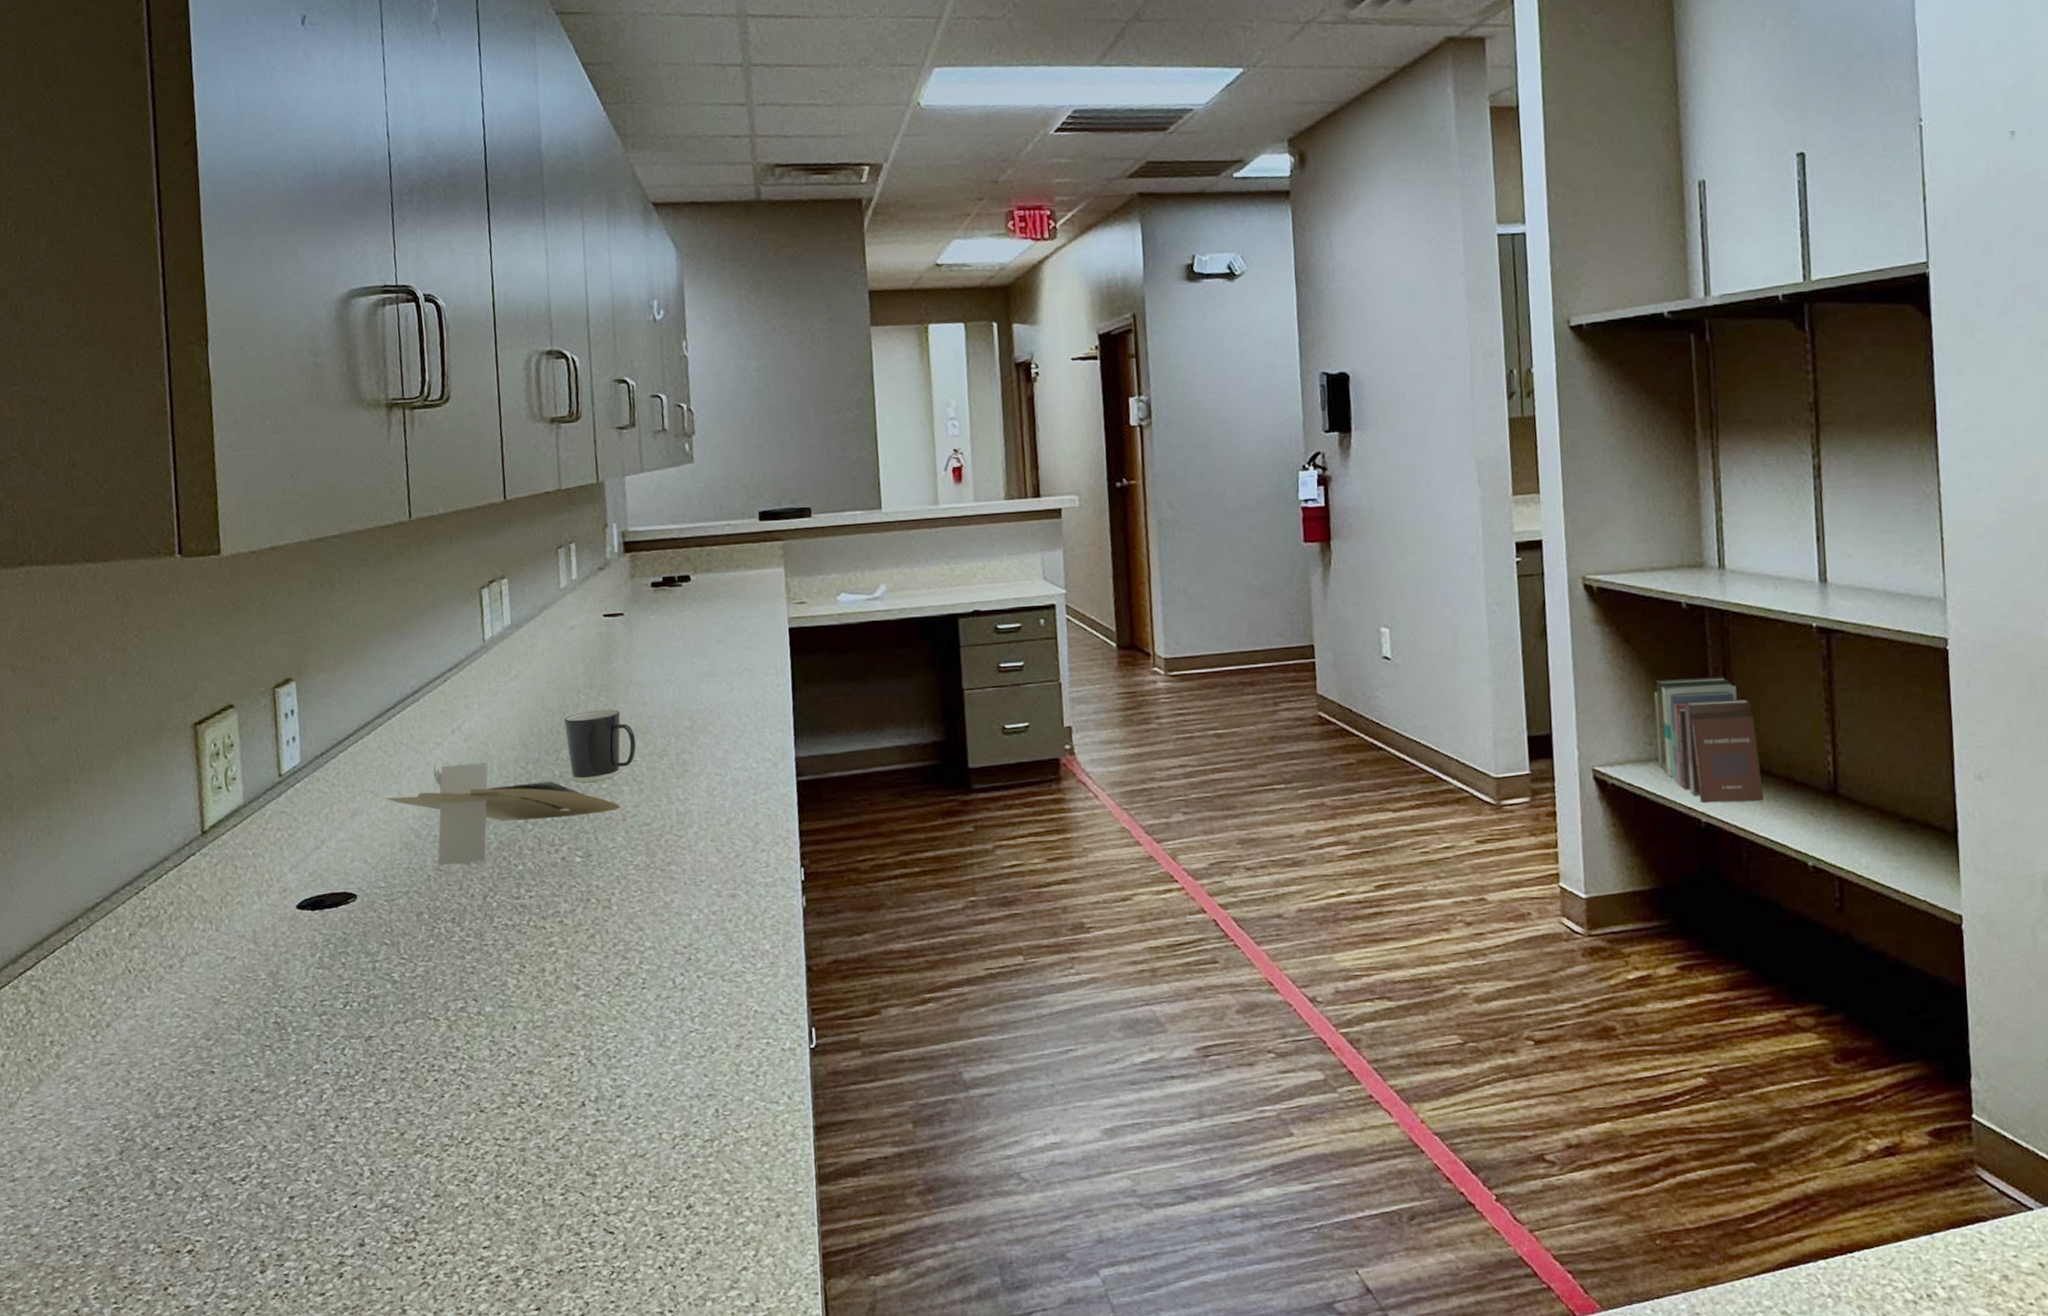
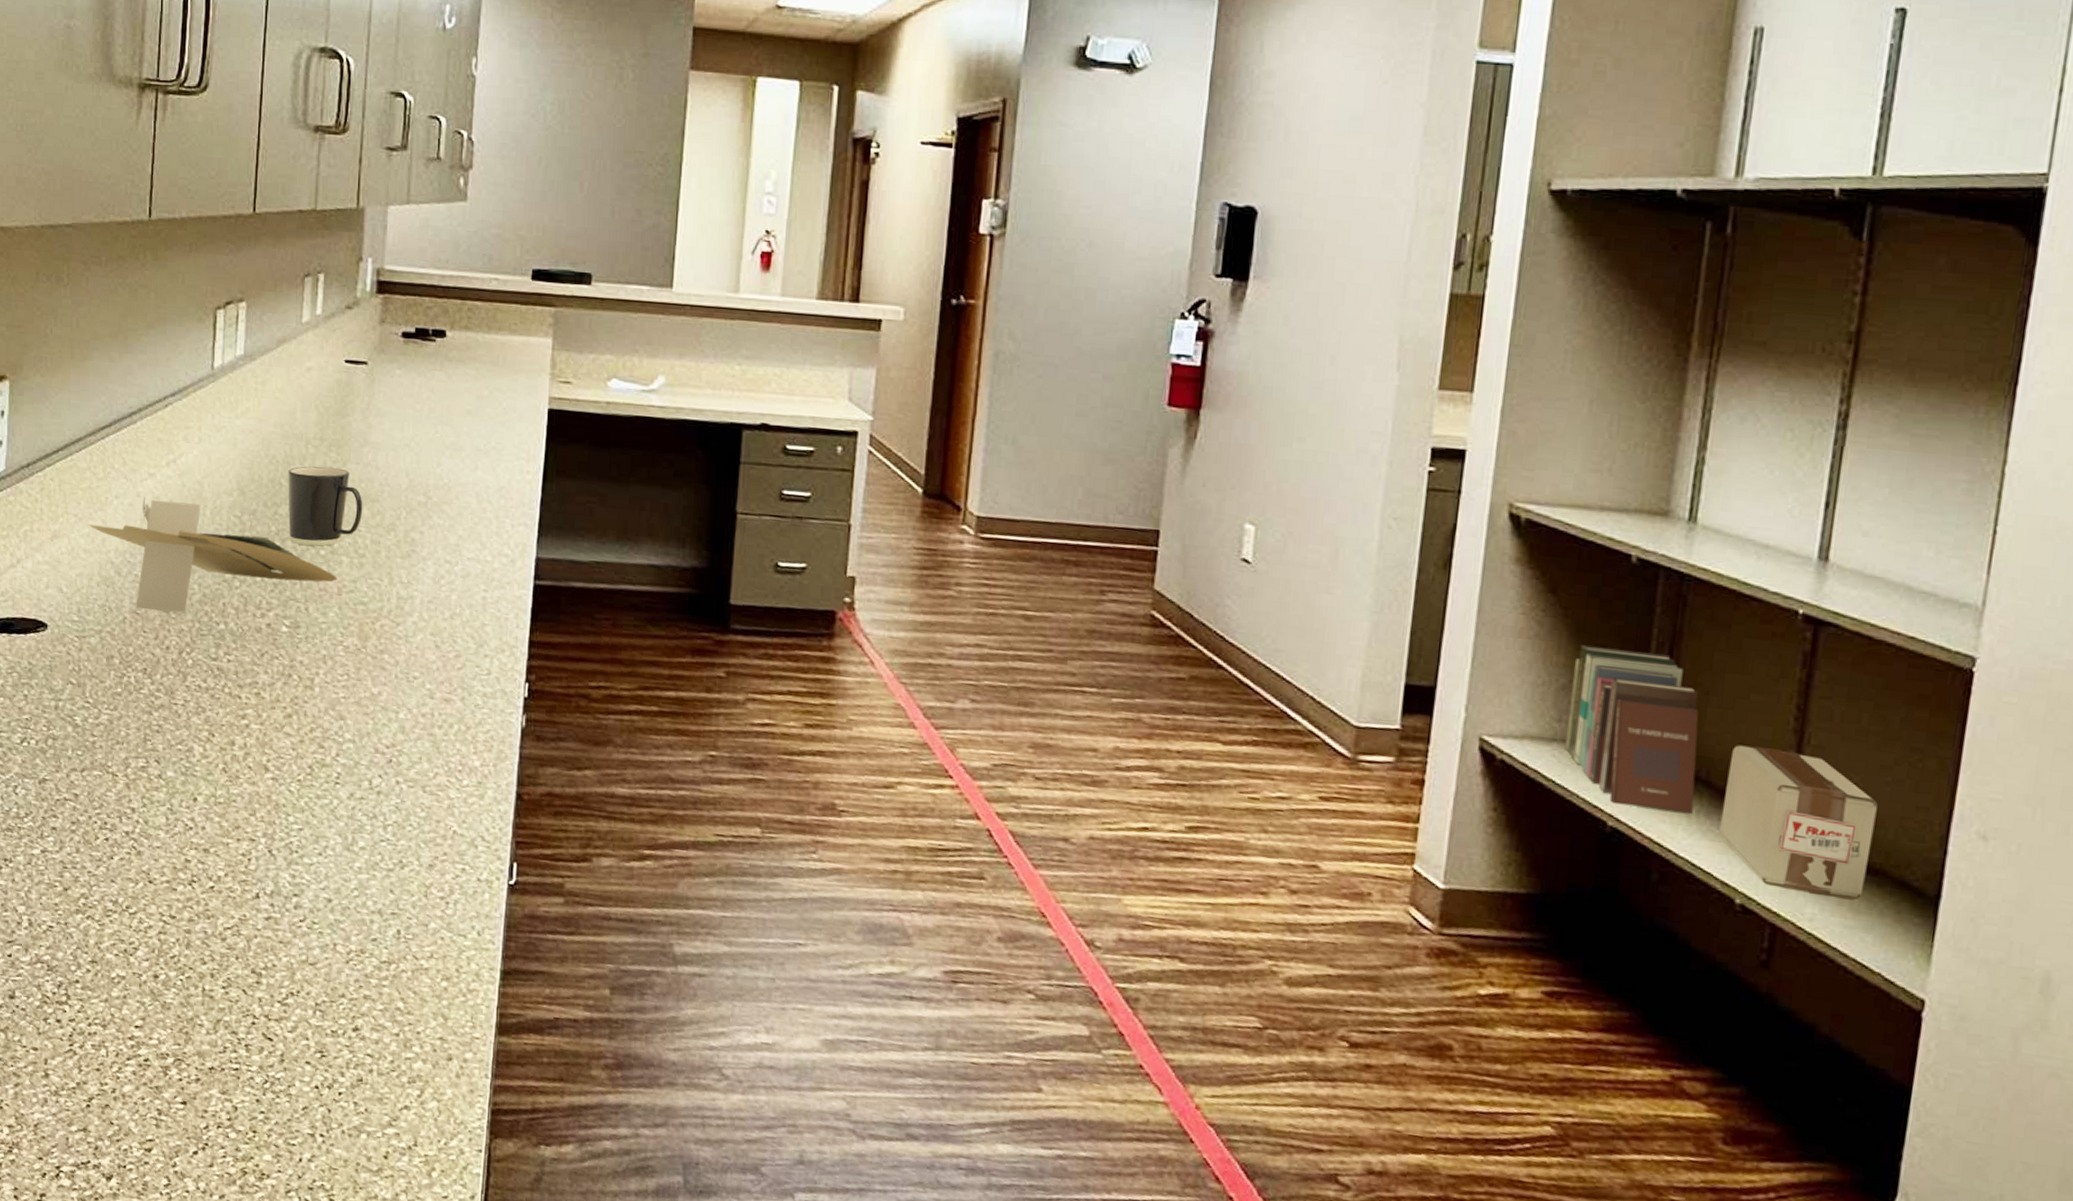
box: none [1784,736,1901,848] -> present [1719,745,1878,901]

